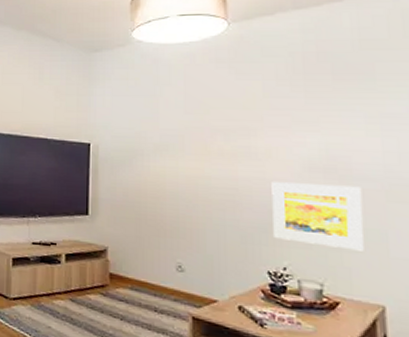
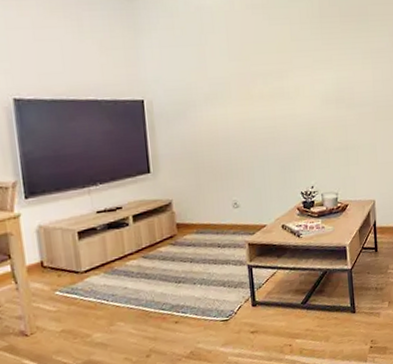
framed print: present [271,182,364,251] -> none [300,111,362,164]

